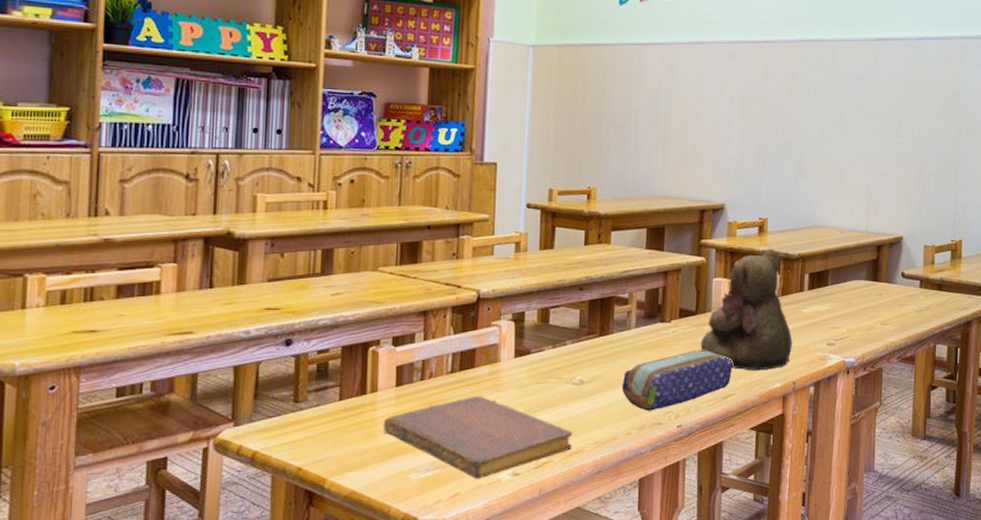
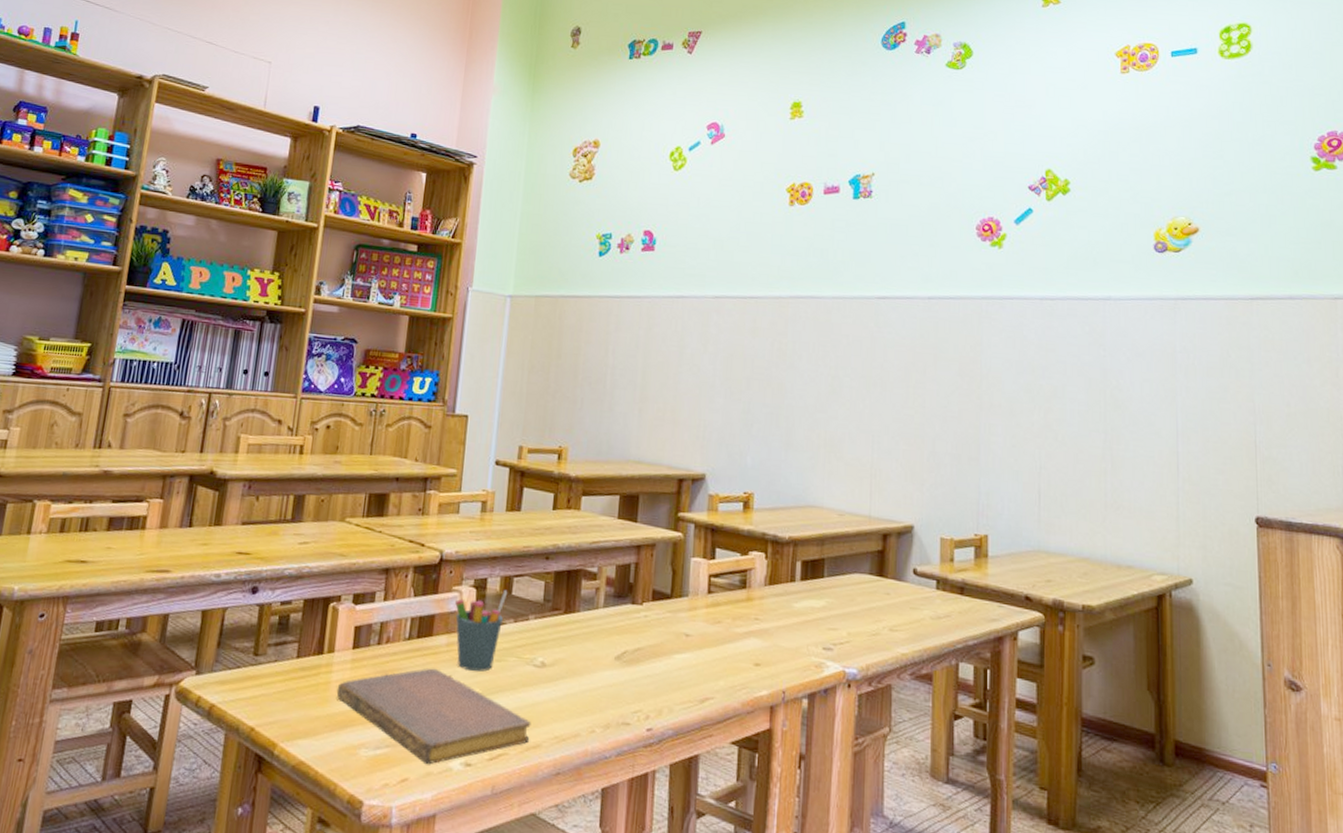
pen holder: none [495,320,545,394] -> present [455,589,508,672]
pencil case: present [622,350,733,411] -> none [586,640,712,707]
teddy bear: present [700,248,792,371] -> none [675,528,782,673]

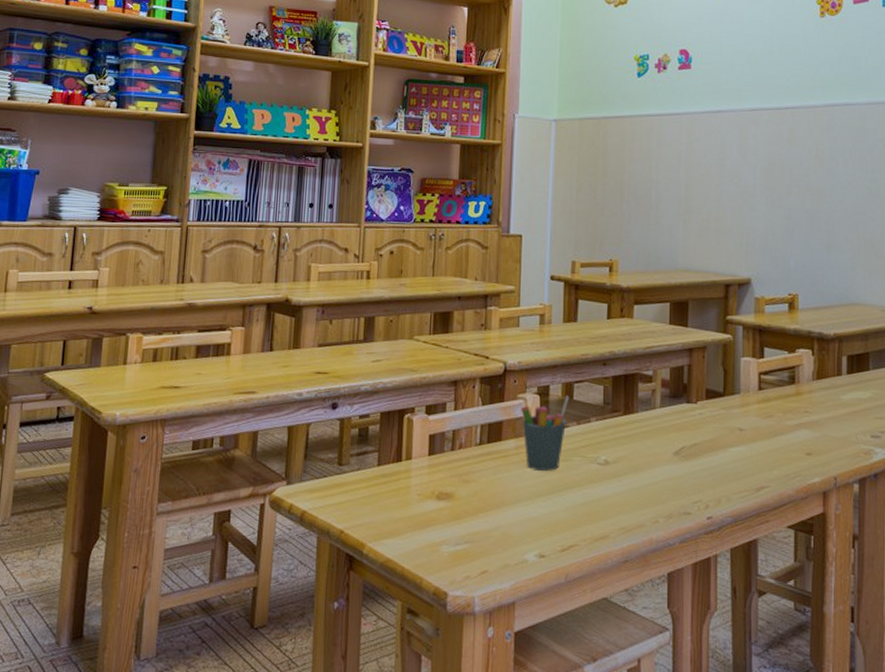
notebook: present [336,668,531,765] -> none [416,470,599,558]

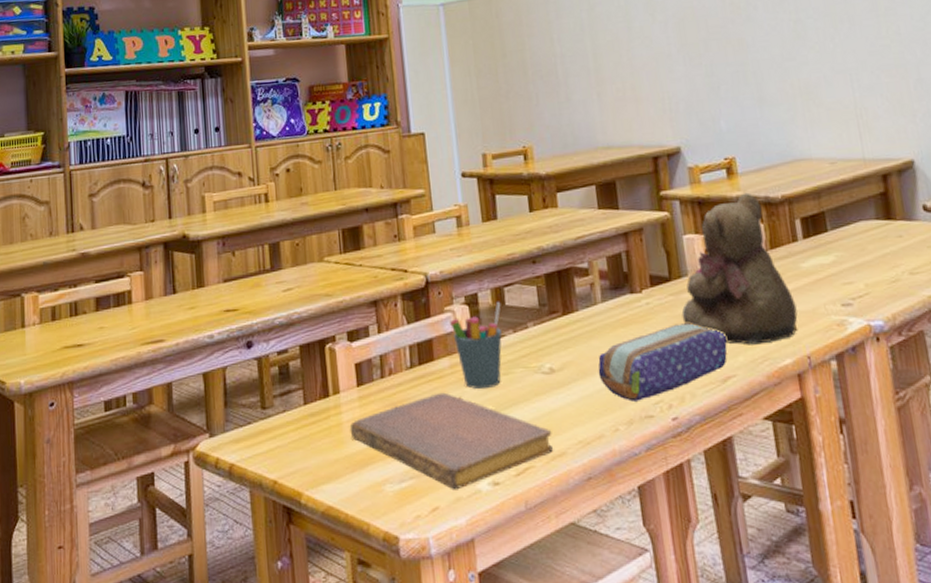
notebook: none [416,470,599,558] -> present [349,392,554,490]
pencil case: none [647,435,765,499] -> present [598,323,727,402]
teddy bear: none [729,327,831,462] -> present [681,192,798,345]

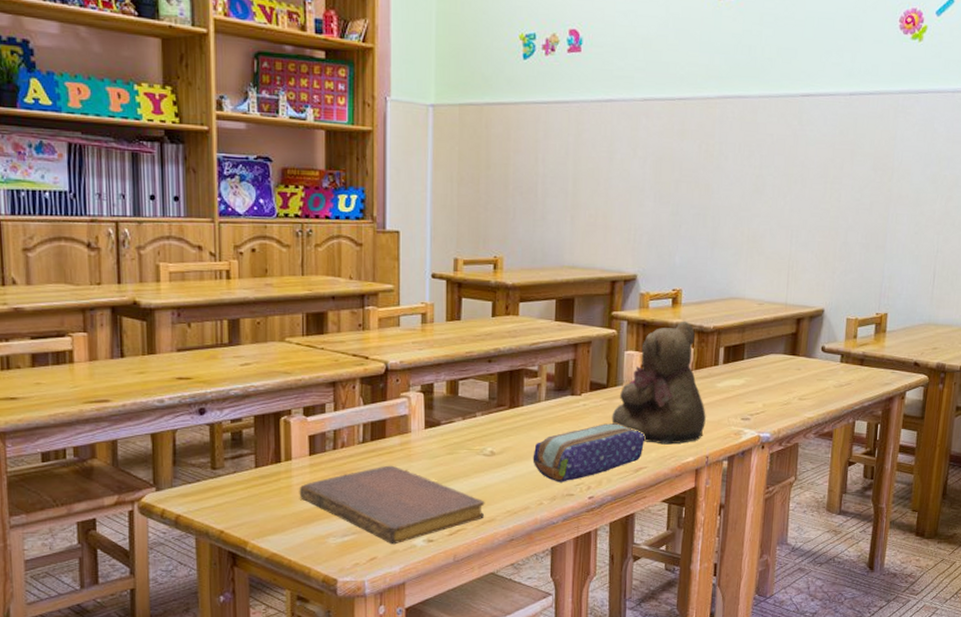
pen holder: present [450,301,502,389] -> none [405,392,454,464]

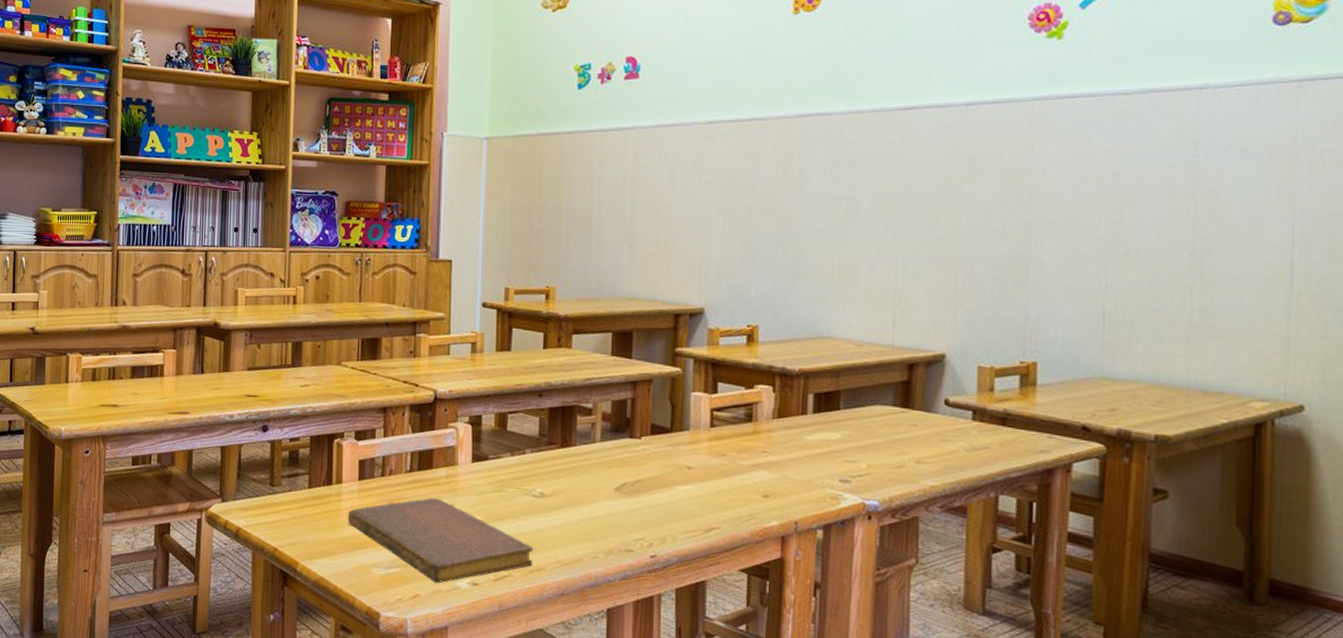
pencil case: present [532,423,645,482] -> none [586,472,717,535]
teddy bear: present [611,321,706,445] -> none [677,361,793,504]

